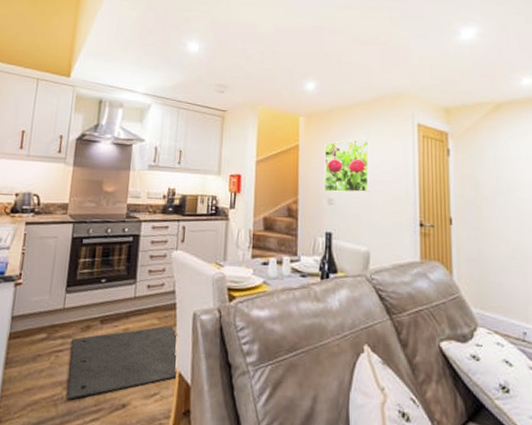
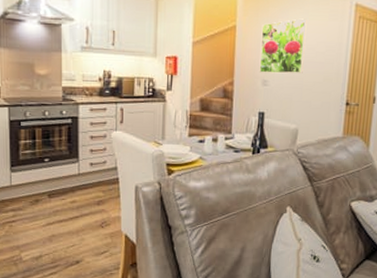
door mat: present [67,325,179,400] -> none [24,196,125,259]

